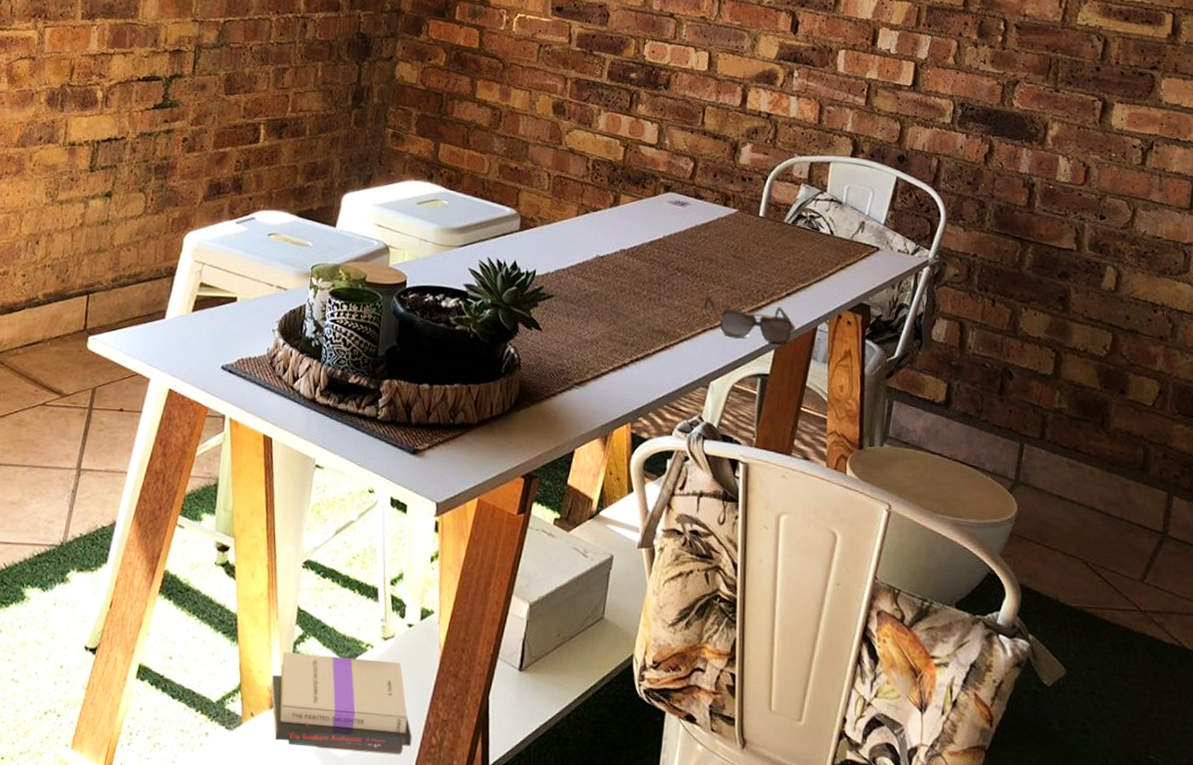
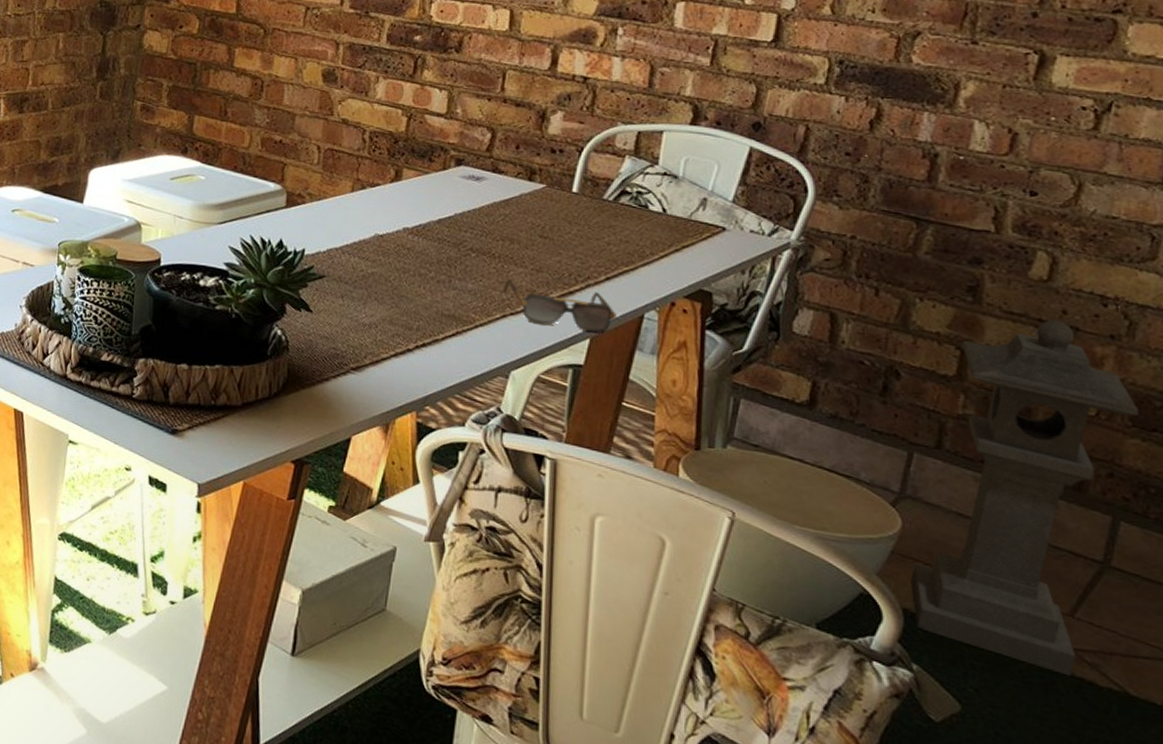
books: present [271,652,412,754] -> none [30,619,177,725]
stone lantern: none [1025,324,1182,636] -> present [910,319,1139,677]

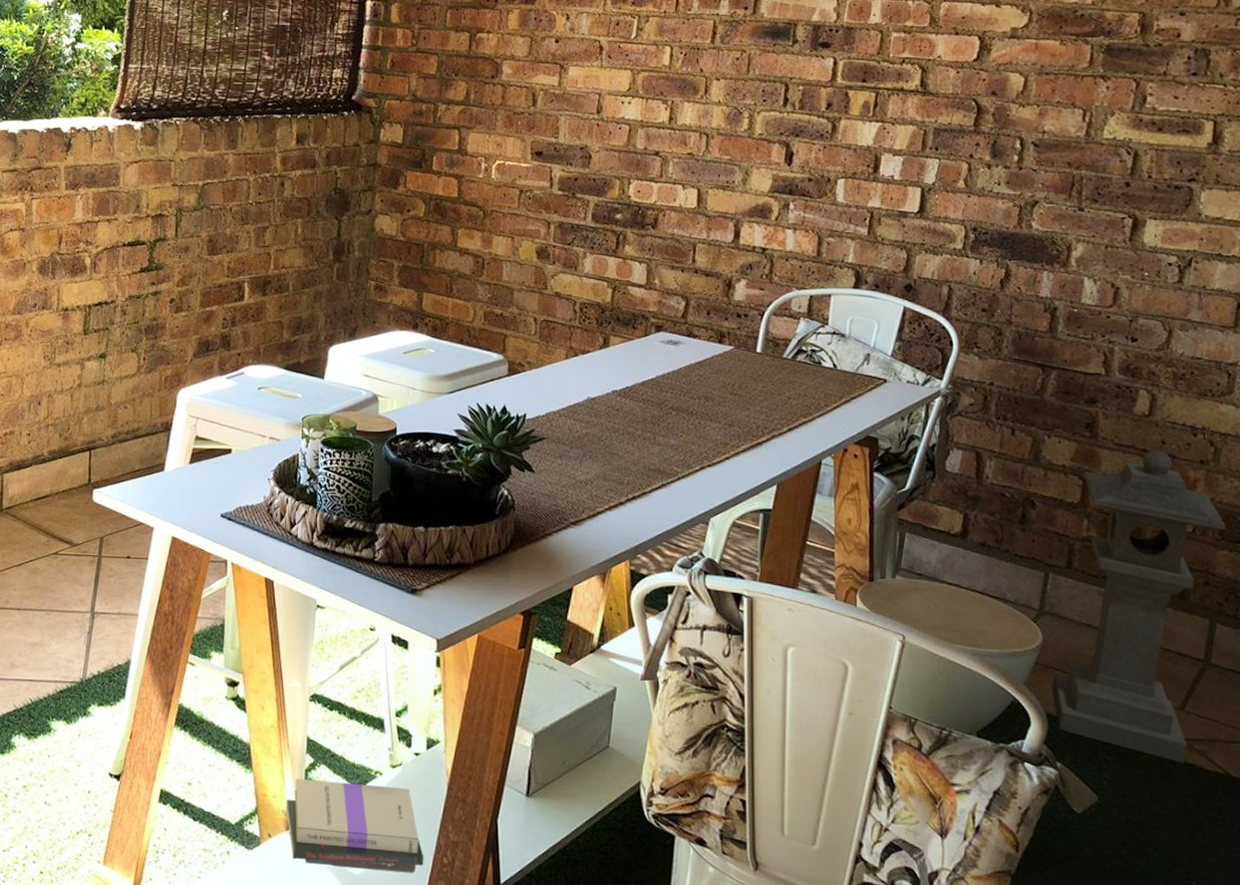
books: none [30,619,177,725] -> present [286,778,424,872]
sunglasses: present [502,279,617,332] -> none [700,434,798,479]

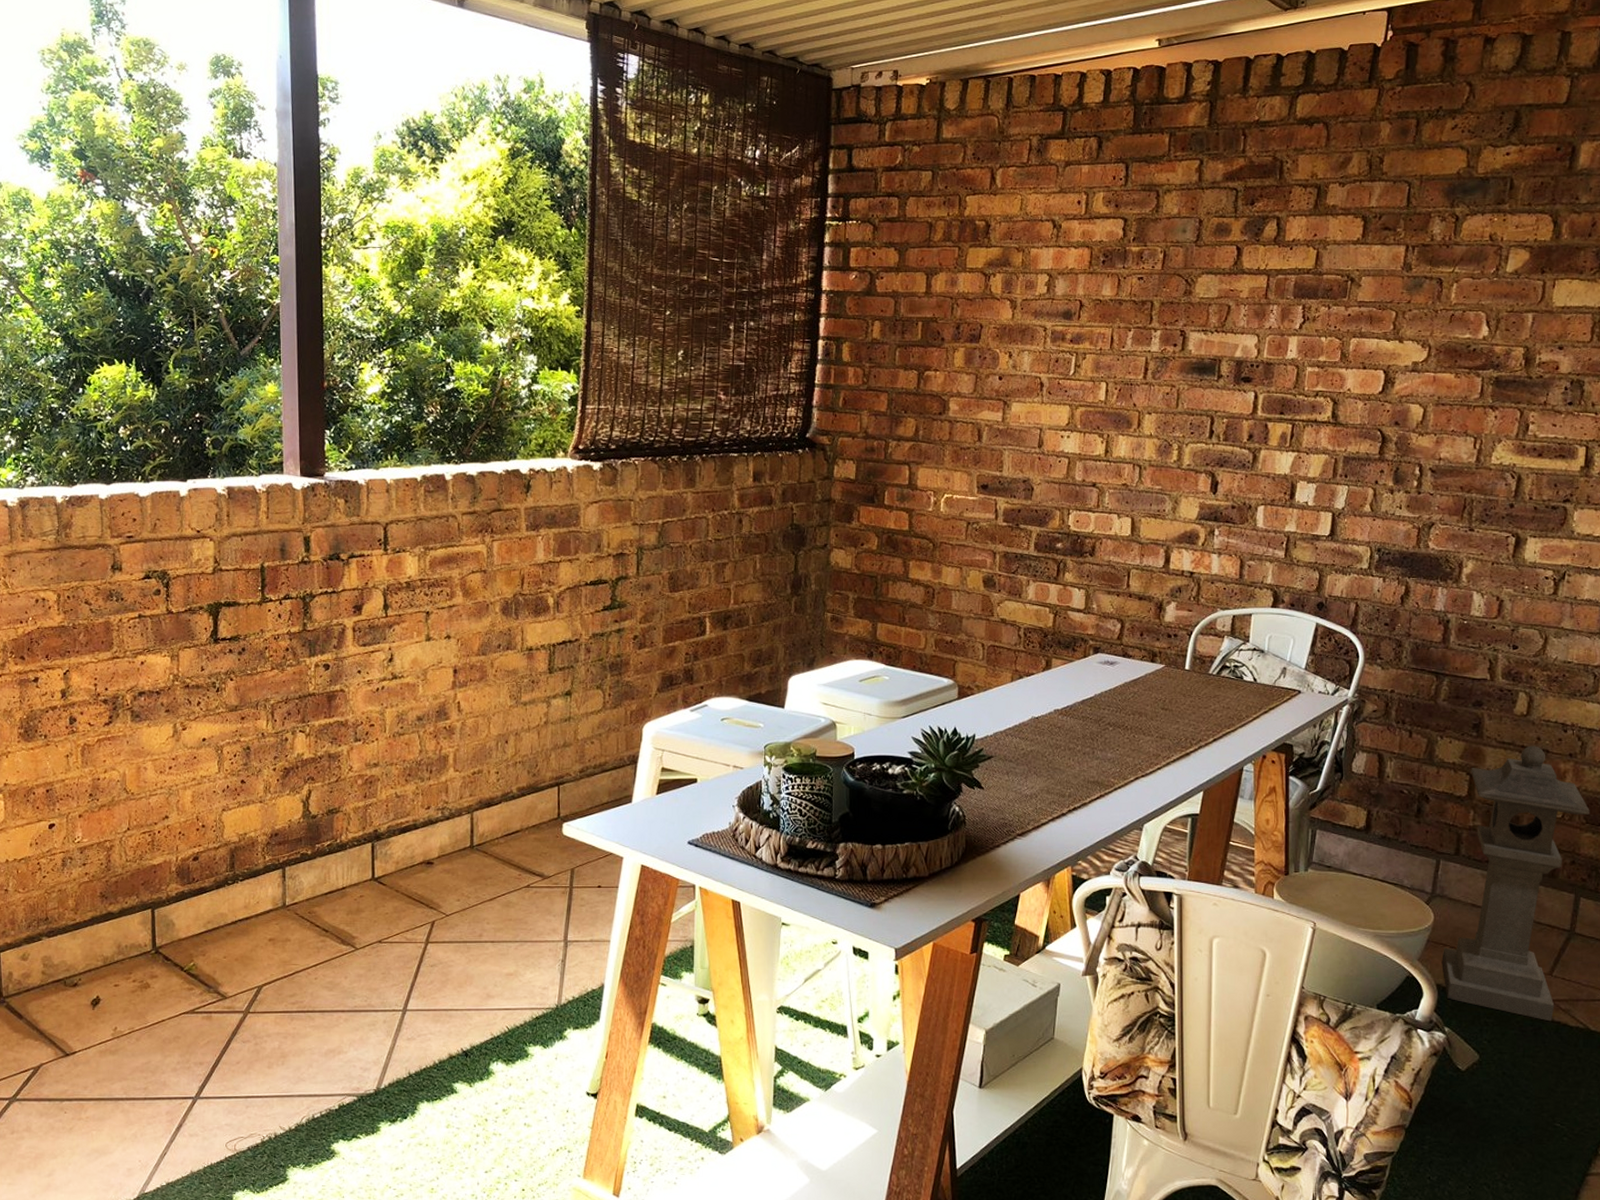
books: present [286,778,424,872] -> none [756,1085,886,1164]

